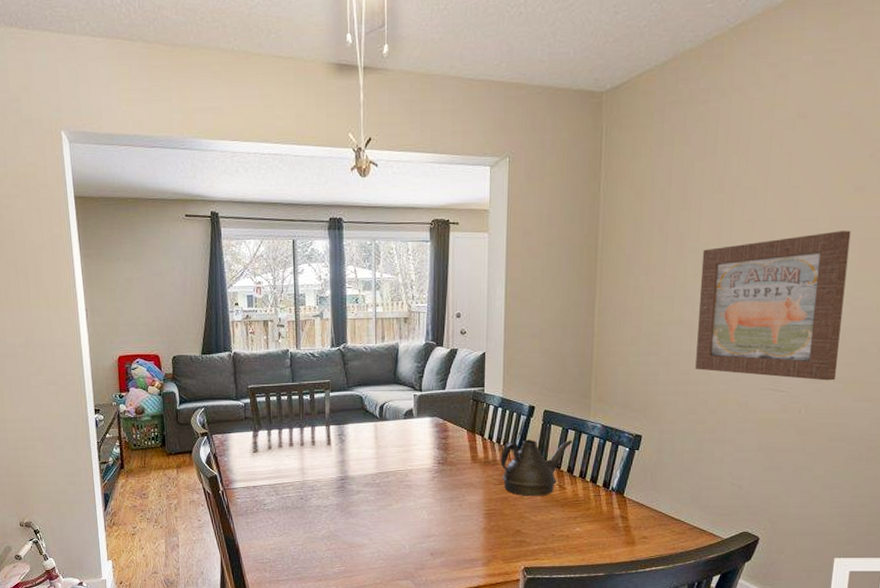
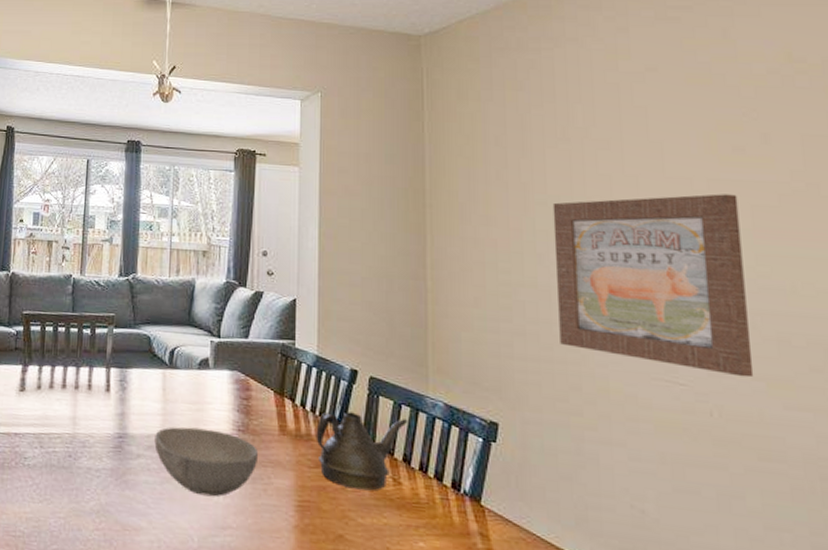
bowl: none [371,465,455,515] -> present [154,427,259,497]

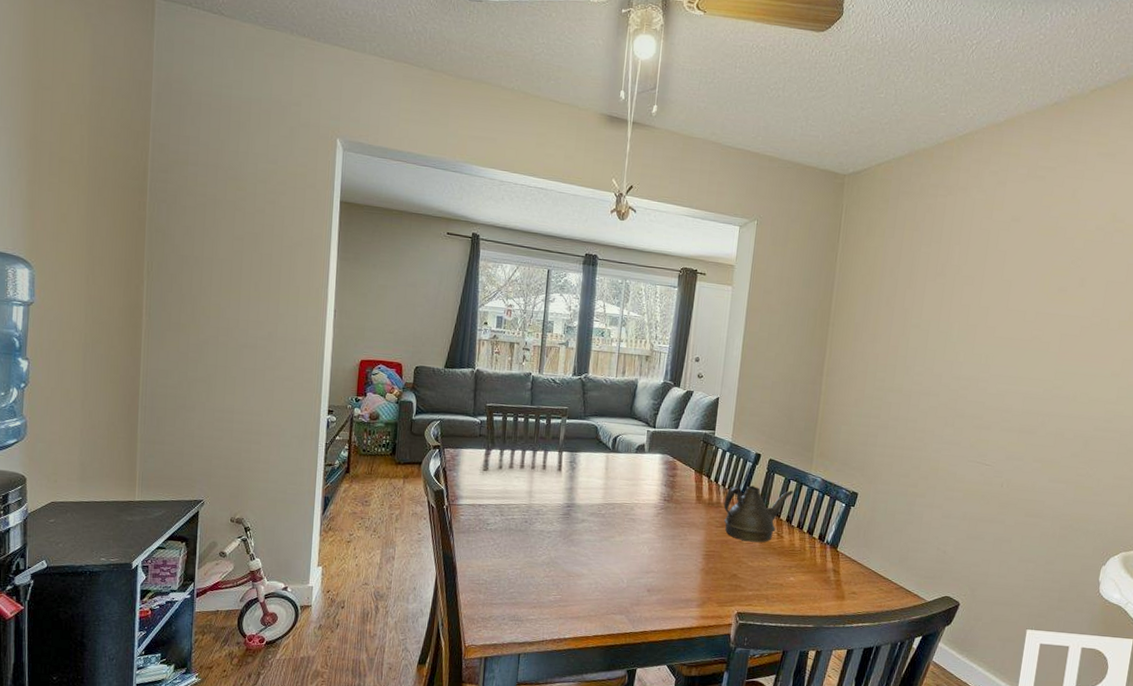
bowl: present [154,427,259,497] -> none [596,498,679,550]
wall art: present [552,194,754,378] -> none [911,324,1054,460]

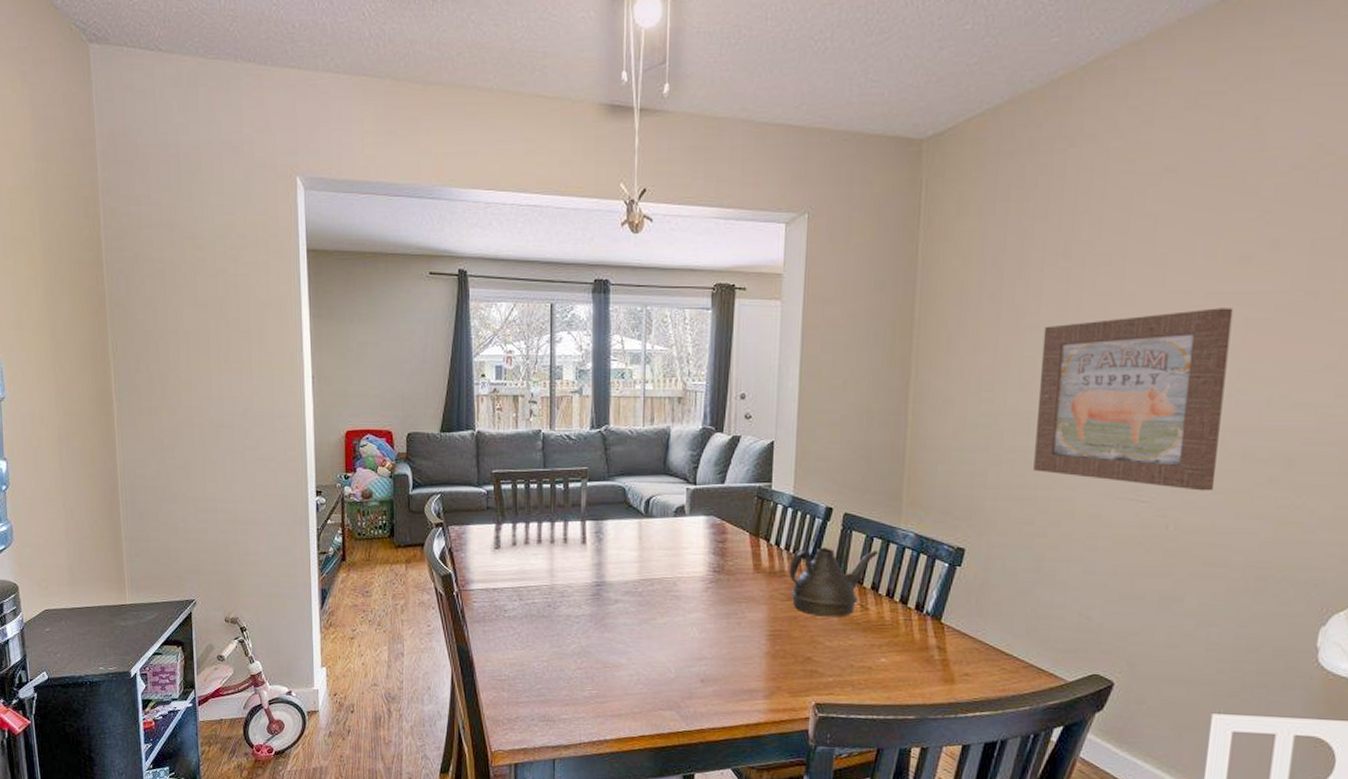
wall art: none [911,324,1054,460] -> present [1033,308,1233,491]

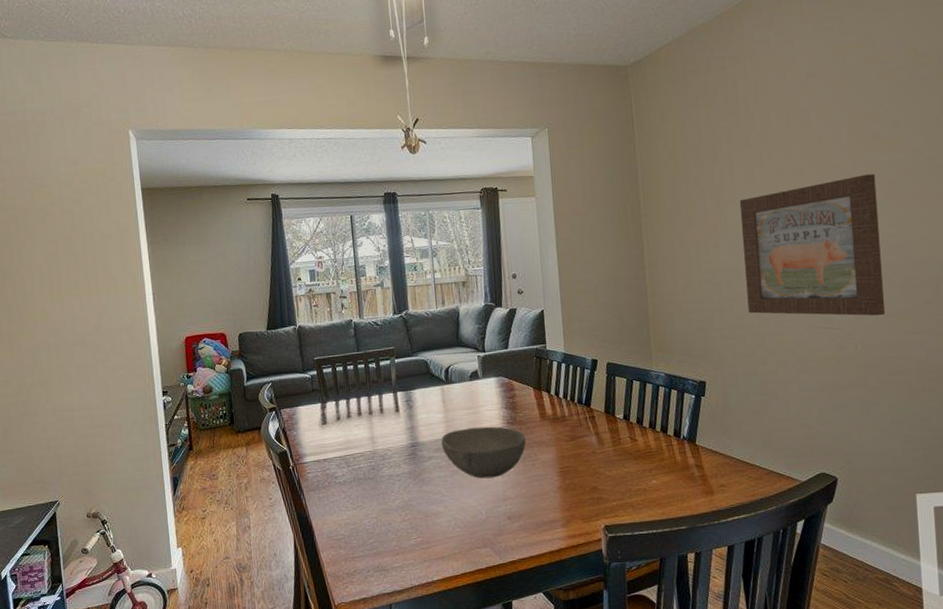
bowl: none [632,571,734,633] -> present [441,426,526,479]
teapot: present [789,547,879,617] -> none [569,391,639,451]

